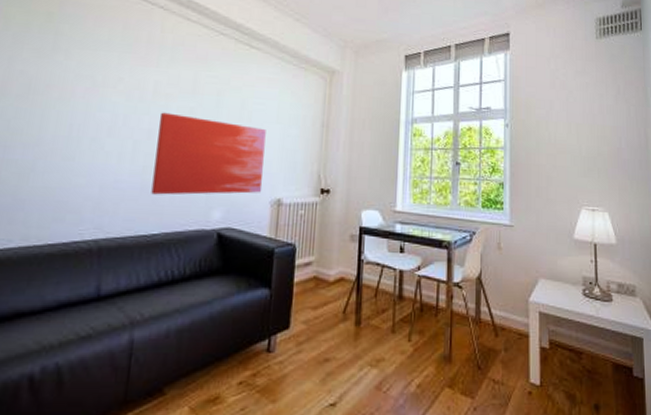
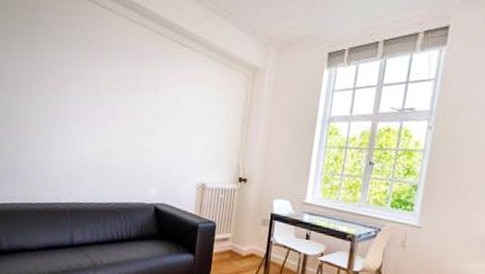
wall art: present [151,112,266,195] -> none [105,104,195,177]

